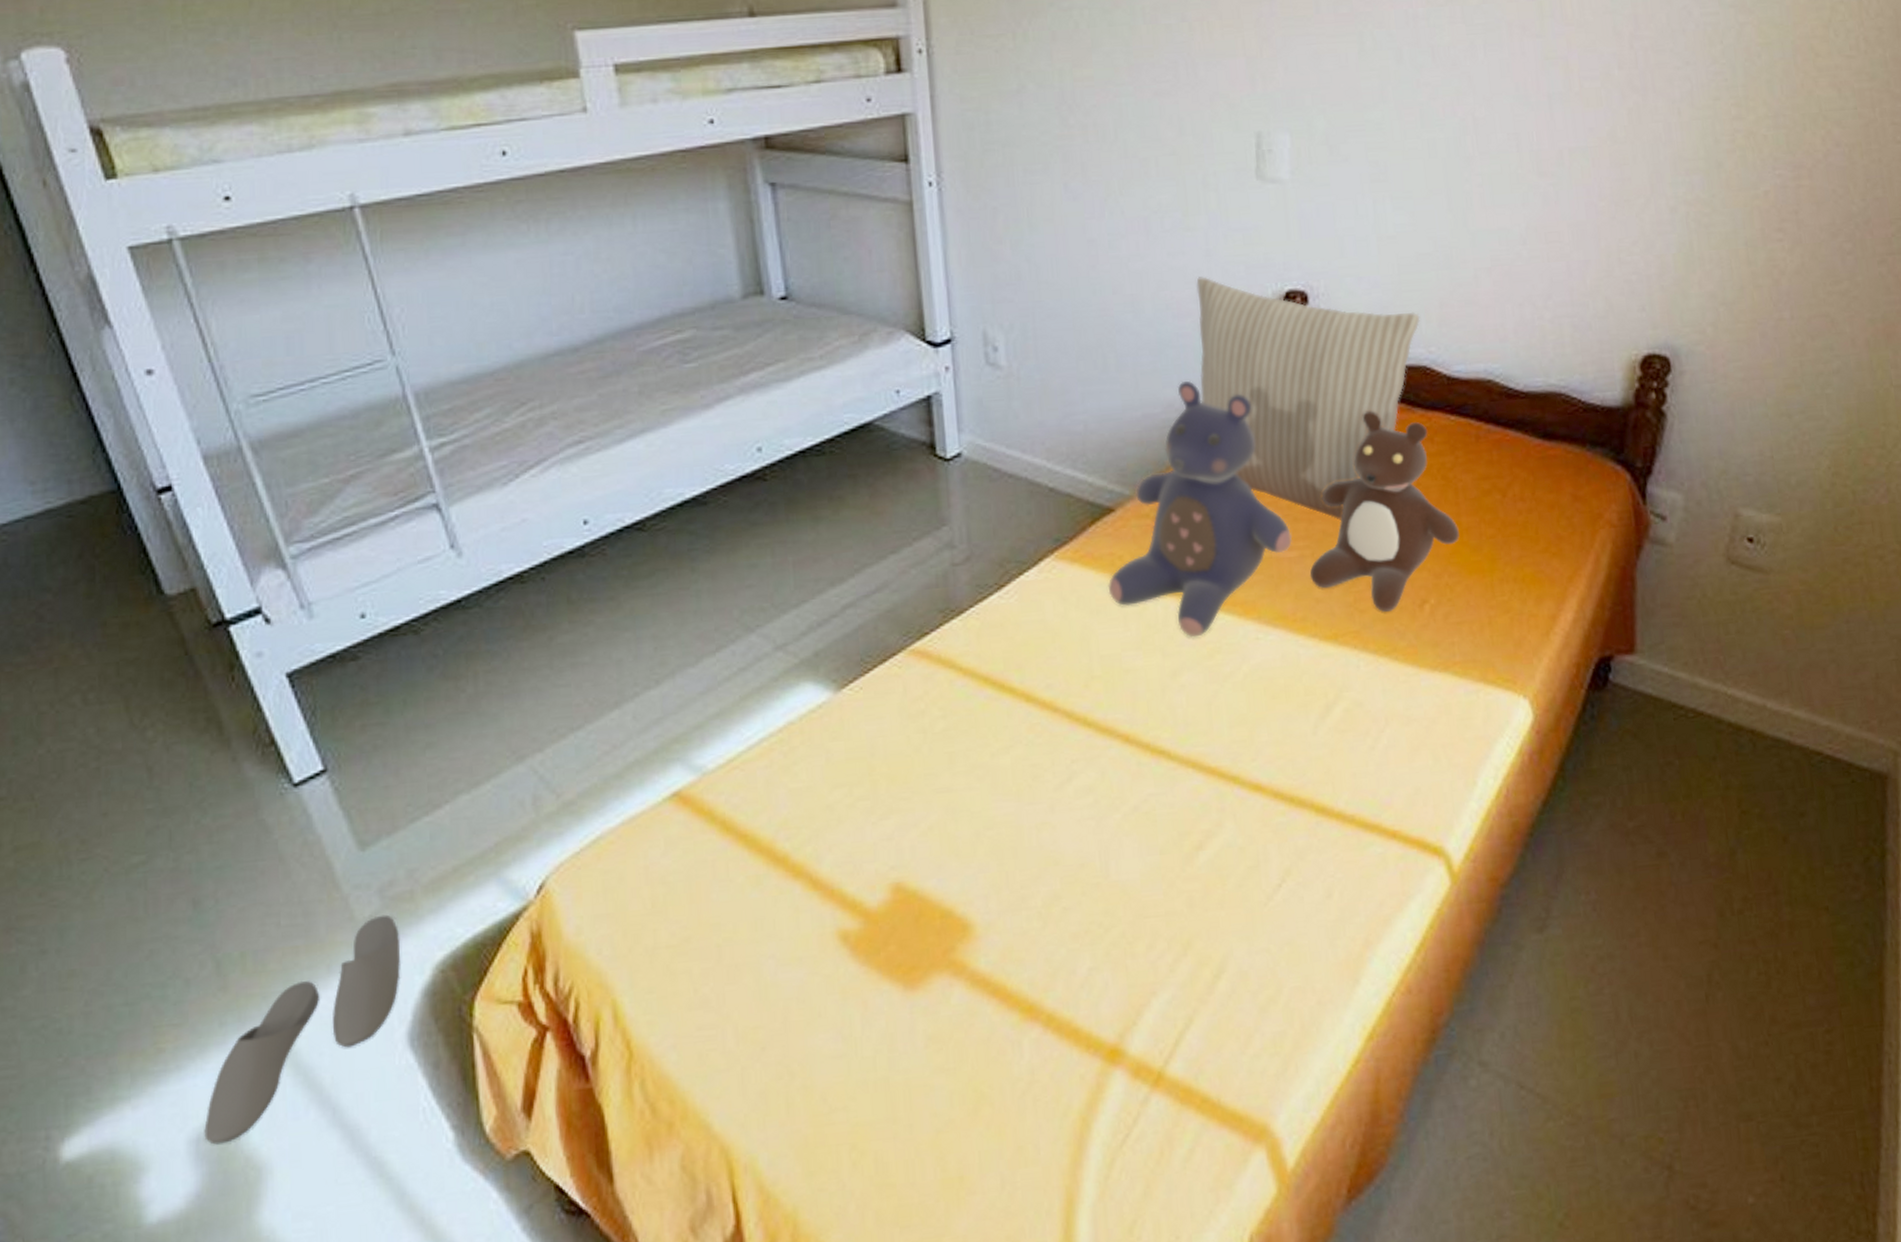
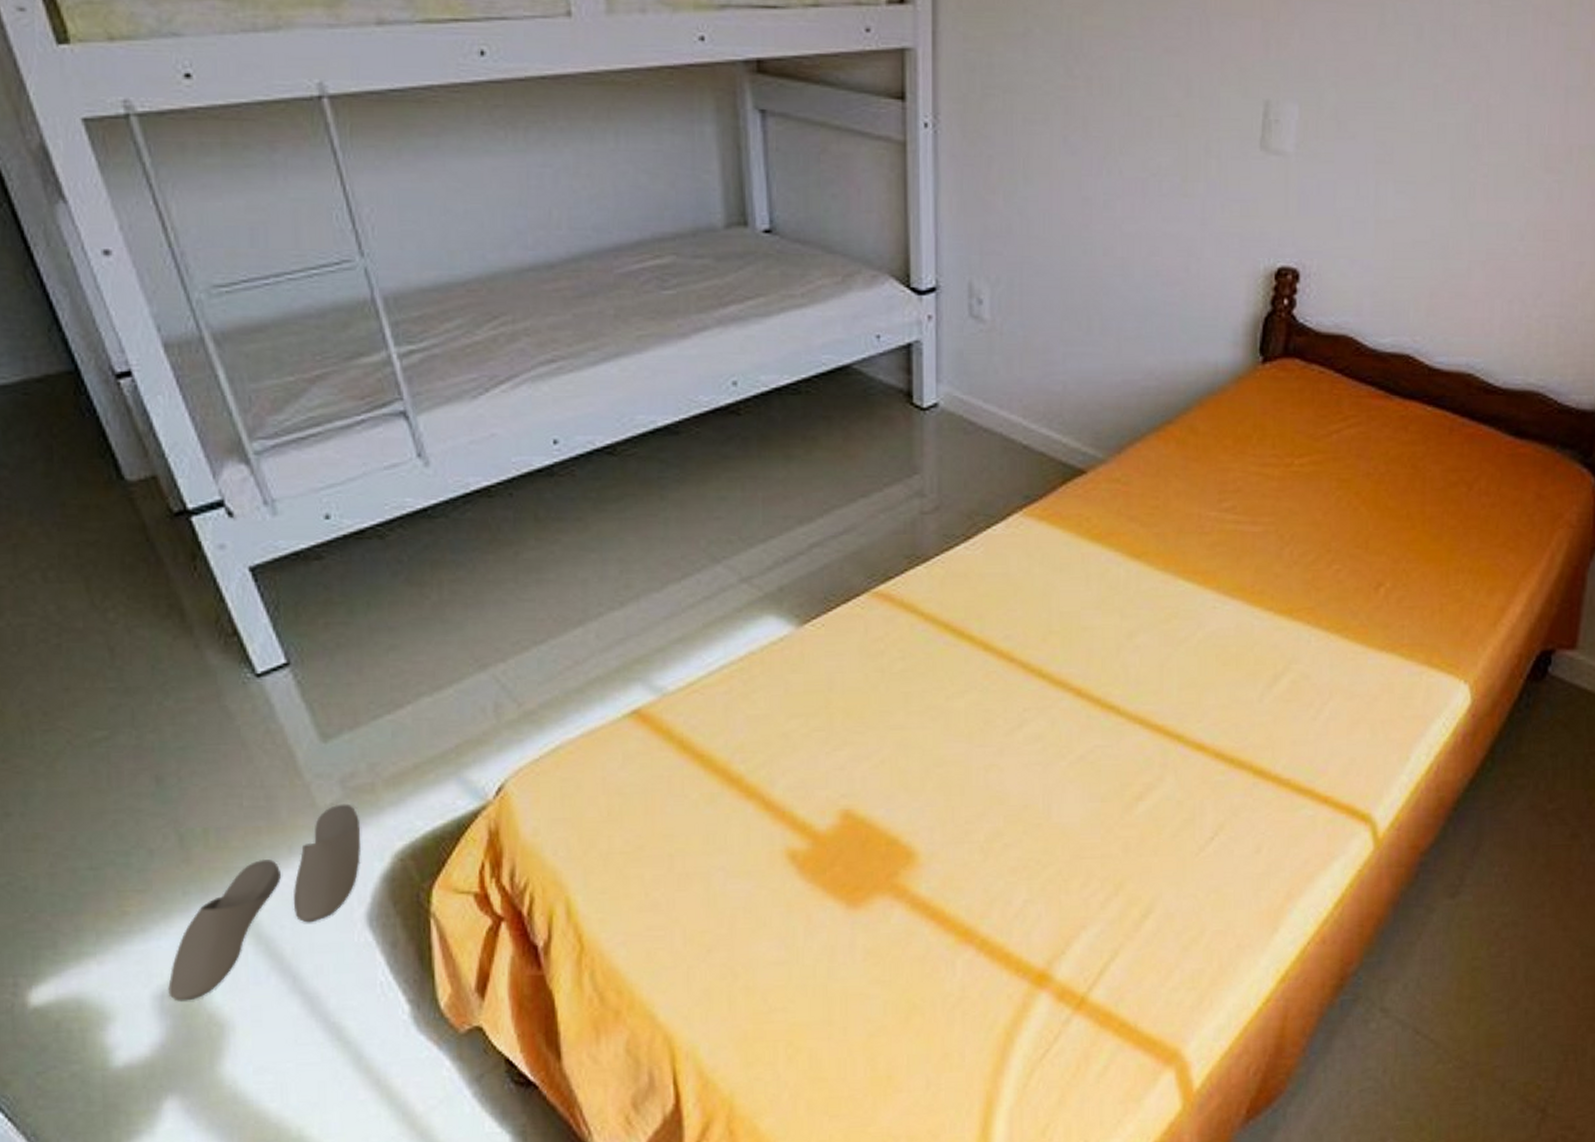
teddy bear: present [1107,380,1292,638] -> none [1073,349,1258,602]
pillow: present [1196,276,1420,520] -> none [1181,245,1409,500]
stuffed animal: present [1309,410,1459,612] -> none [1271,394,1422,591]

